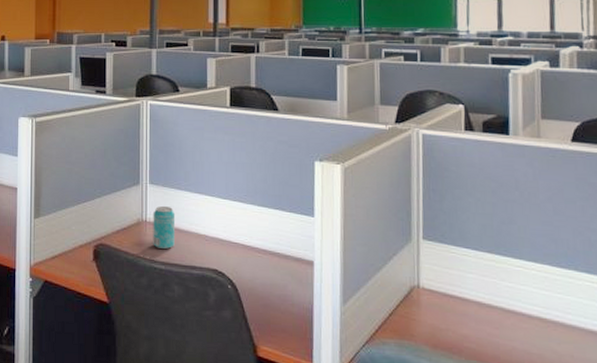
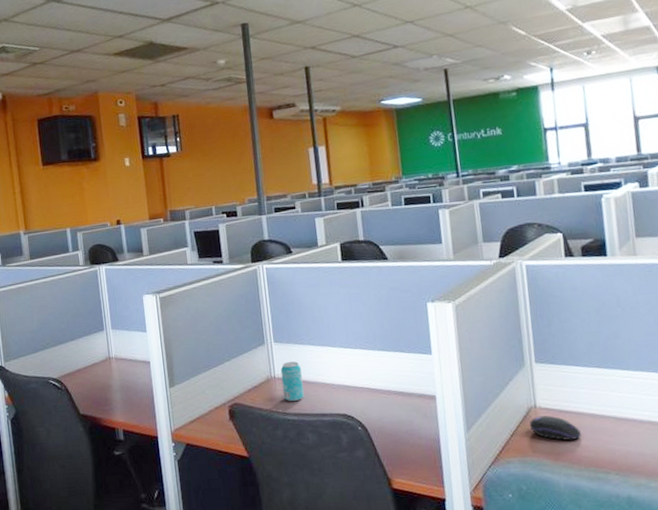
computer mouse: none [410,297,464,328] -> present [529,415,581,441]

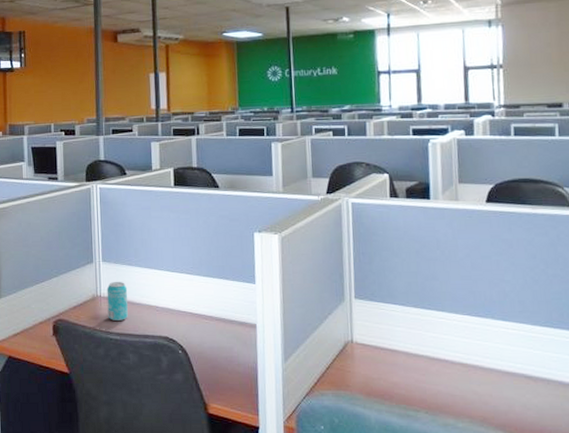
computer mouse: present [529,415,581,441] -> none [345,351,394,376]

